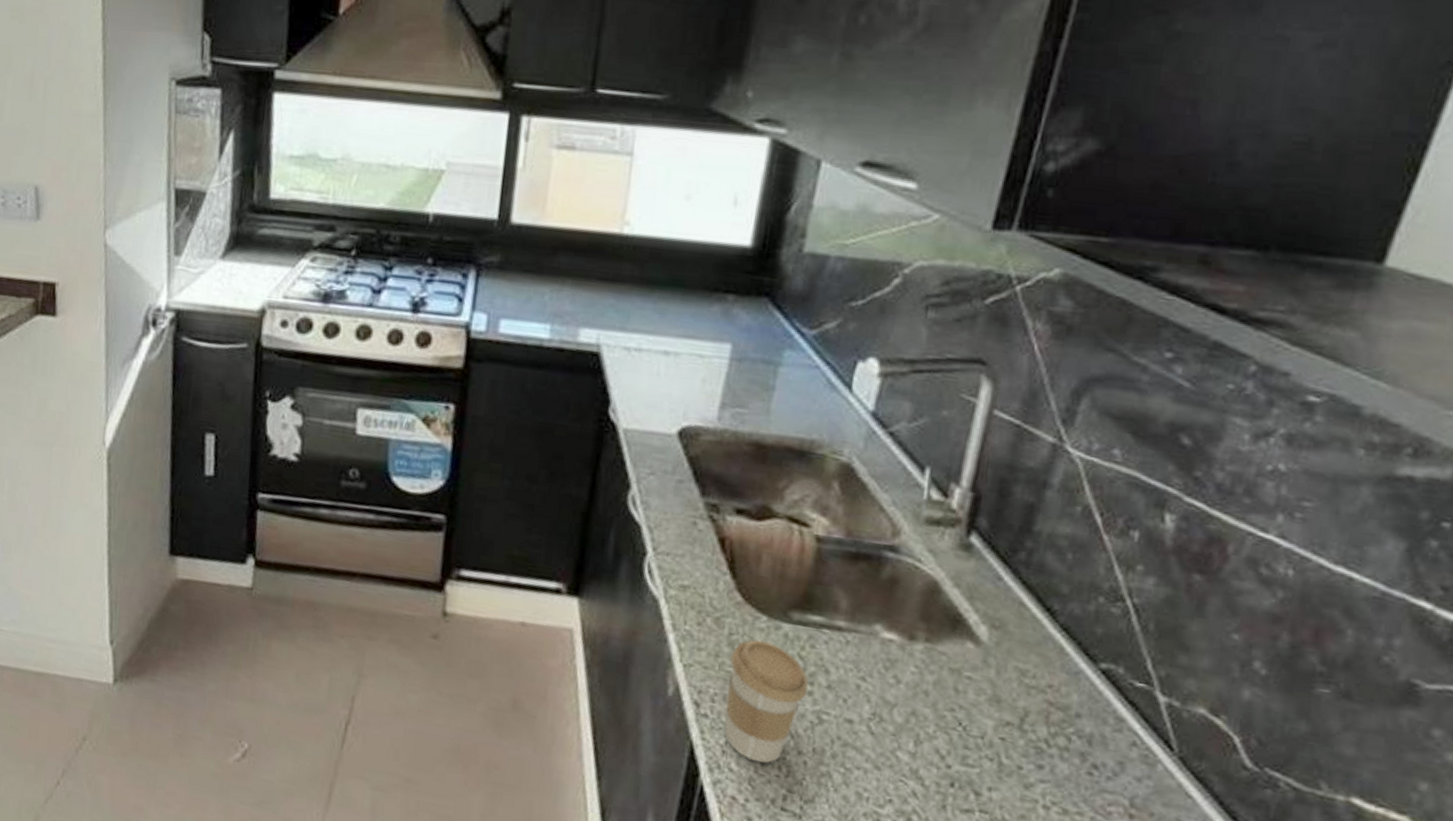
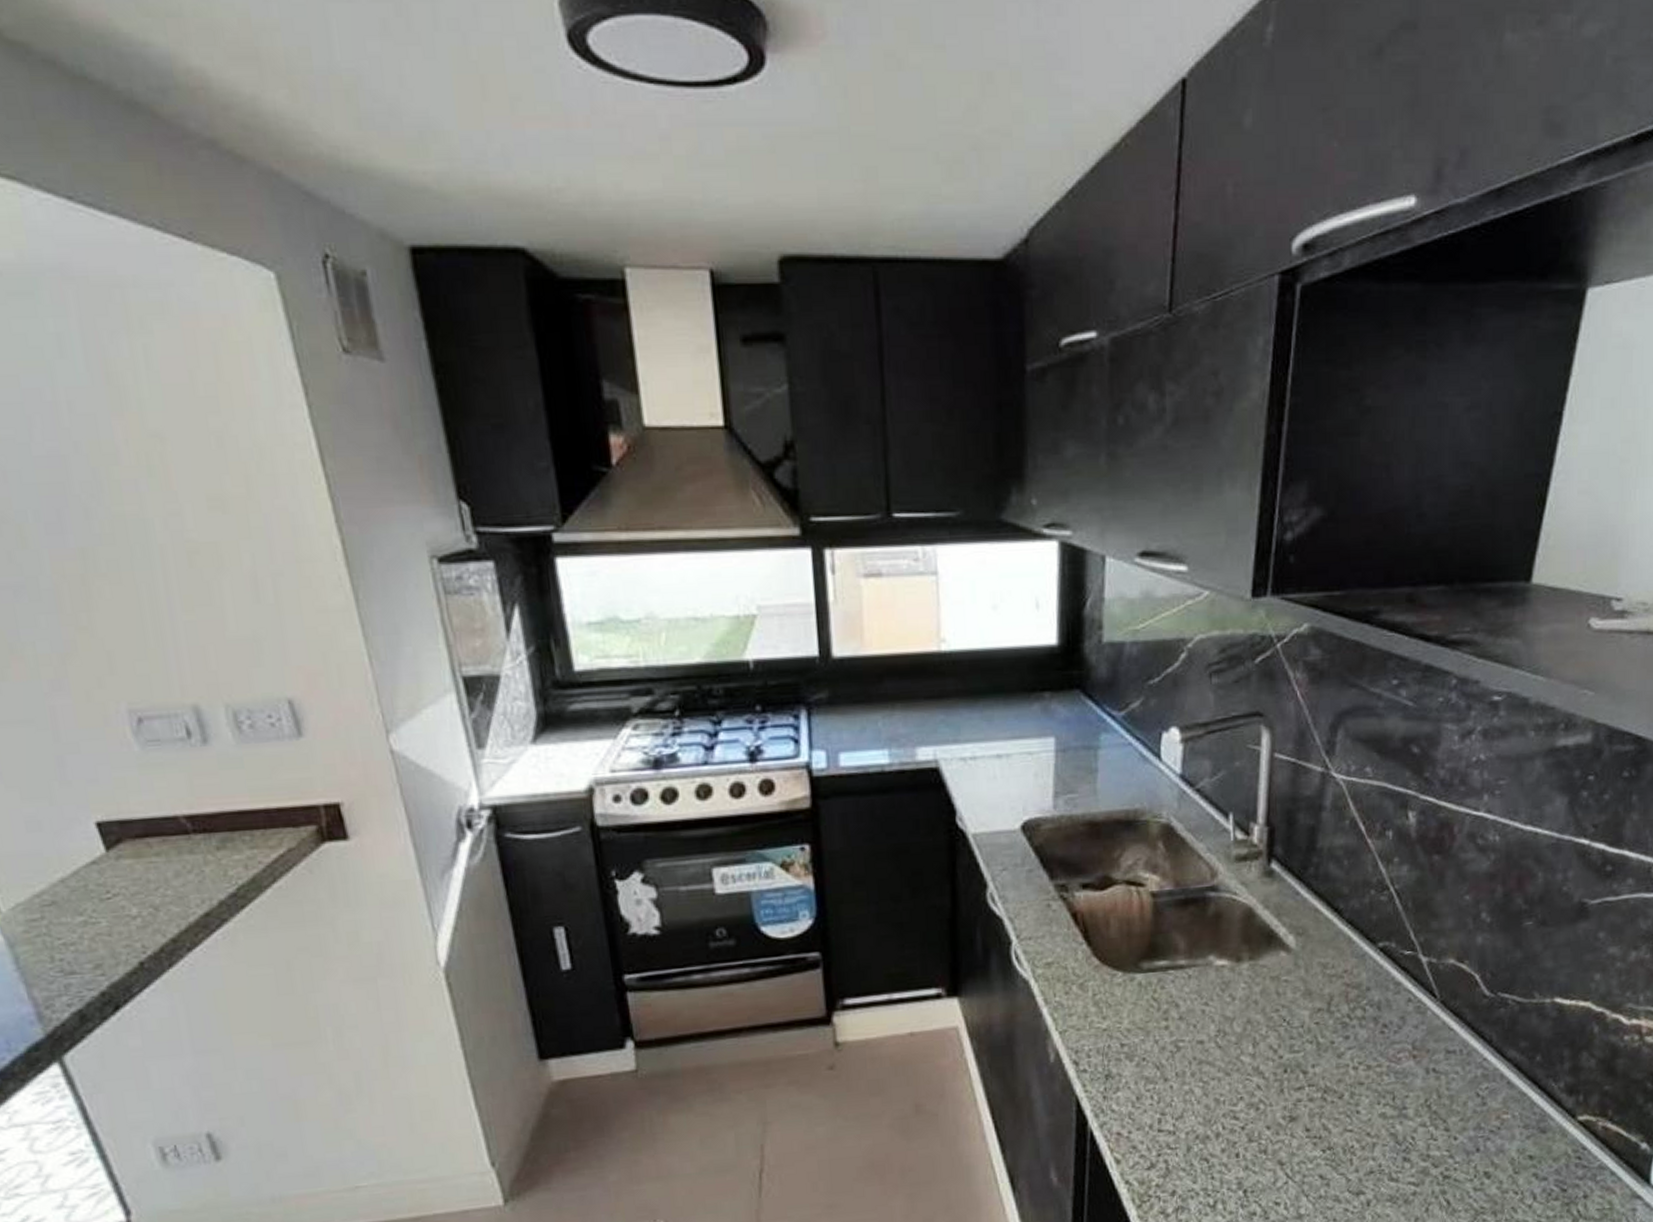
coffee cup: present [725,640,808,763] -> none [1098,993,1164,1098]

